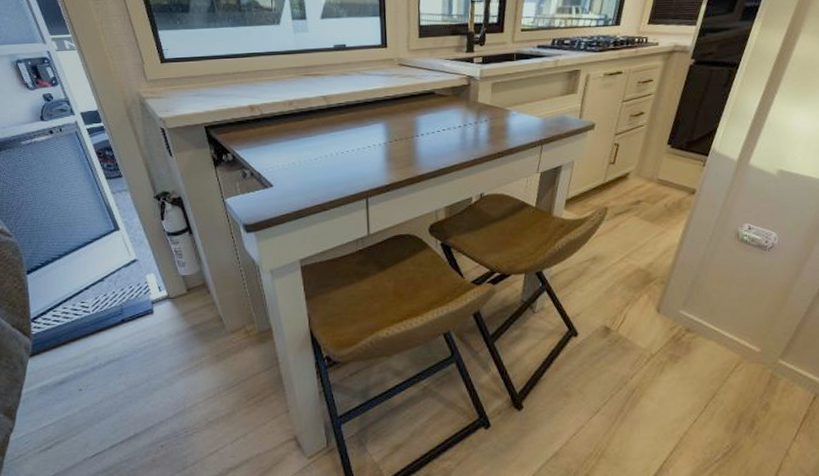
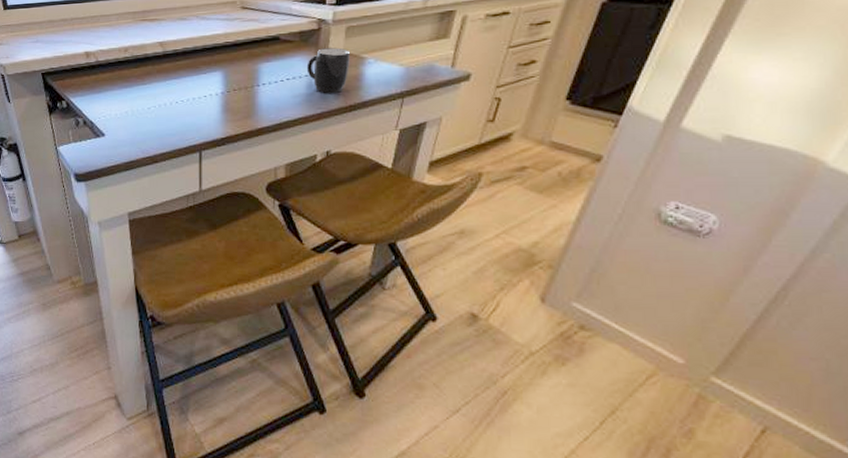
mug: none [459,101,496,142] -> present [306,47,350,93]

